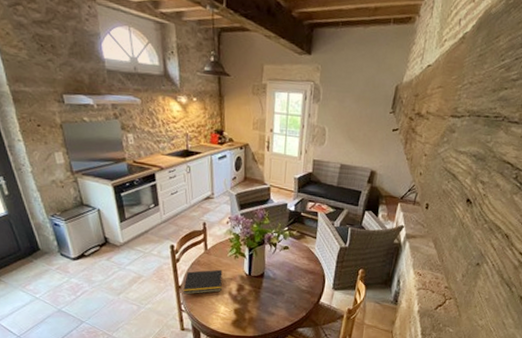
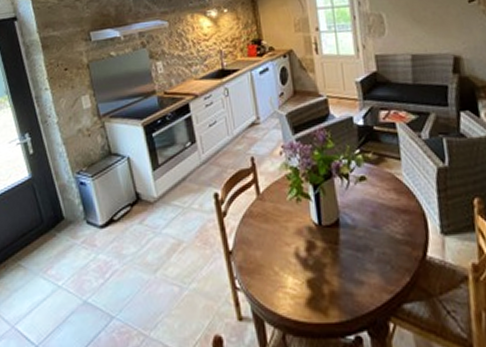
notepad: present [183,269,223,295] -> none [235,220,285,263]

